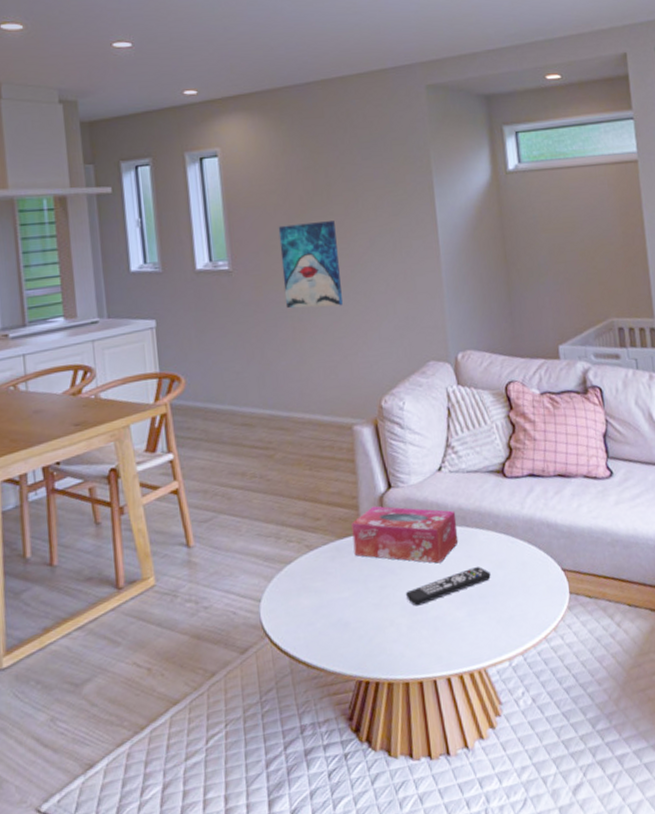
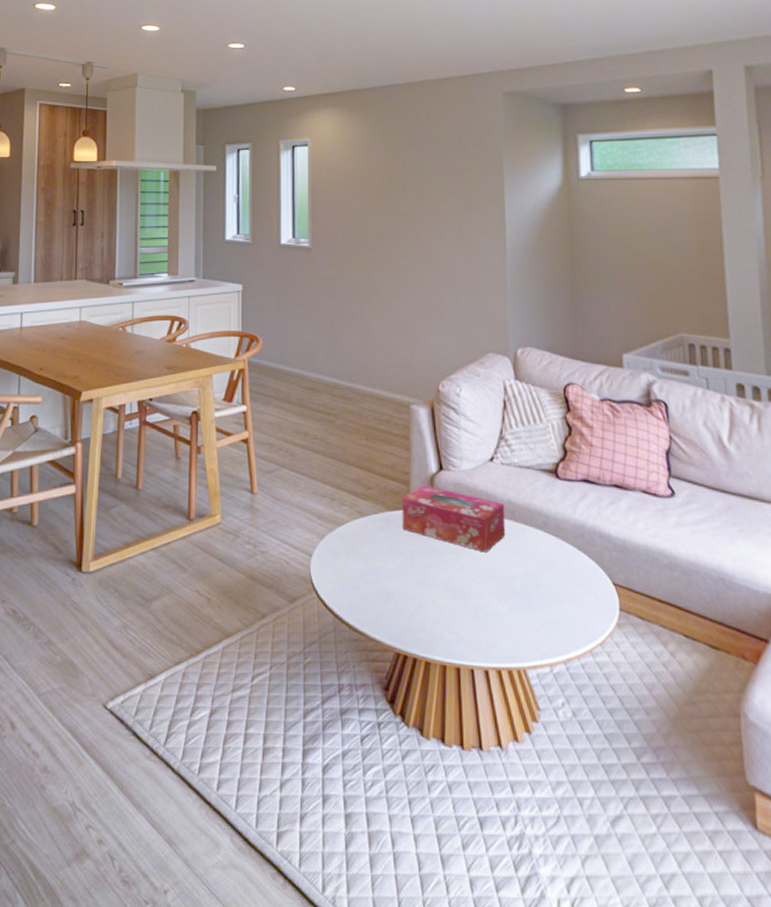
wall art: present [278,221,343,309] -> none [356,211,409,290]
remote control: present [405,566,491,606] -> none [448,562,537,591]

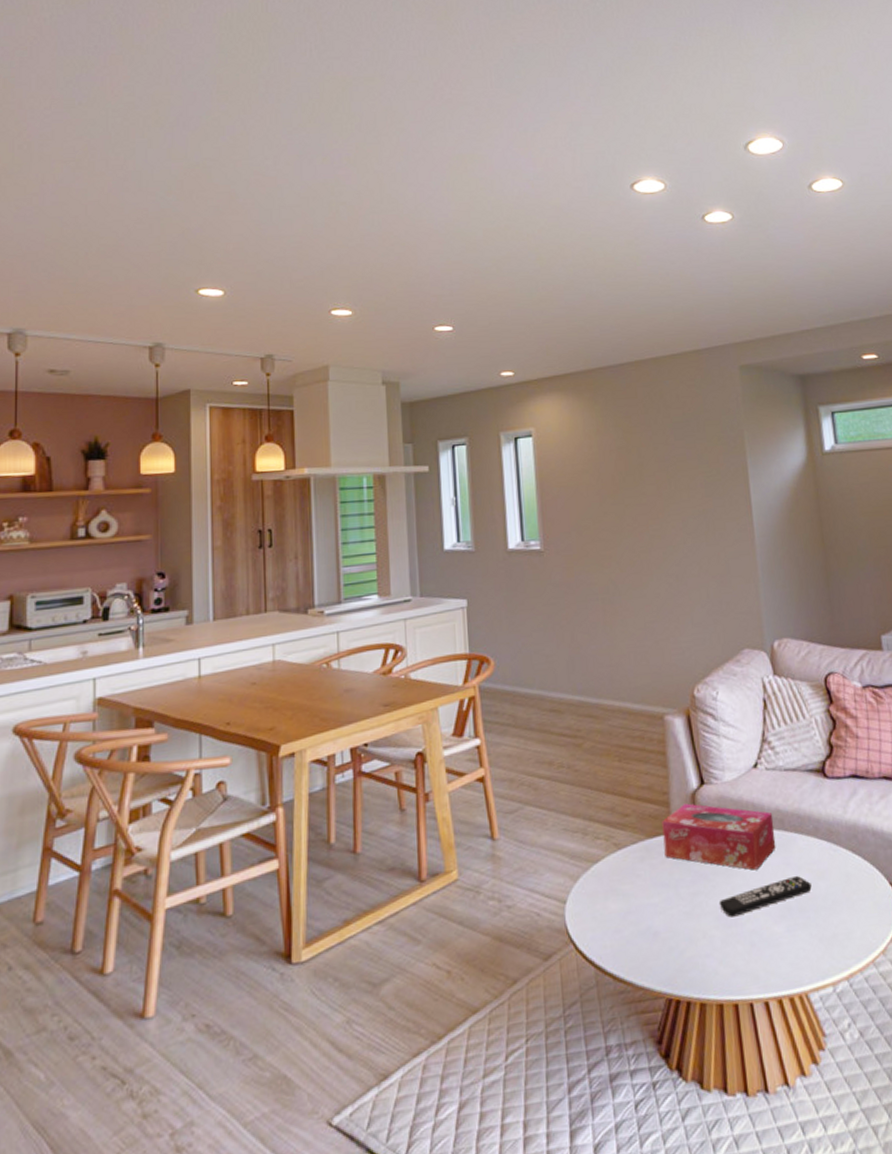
remote control: none [448,562,537,591] -> present [718,875,812,917]

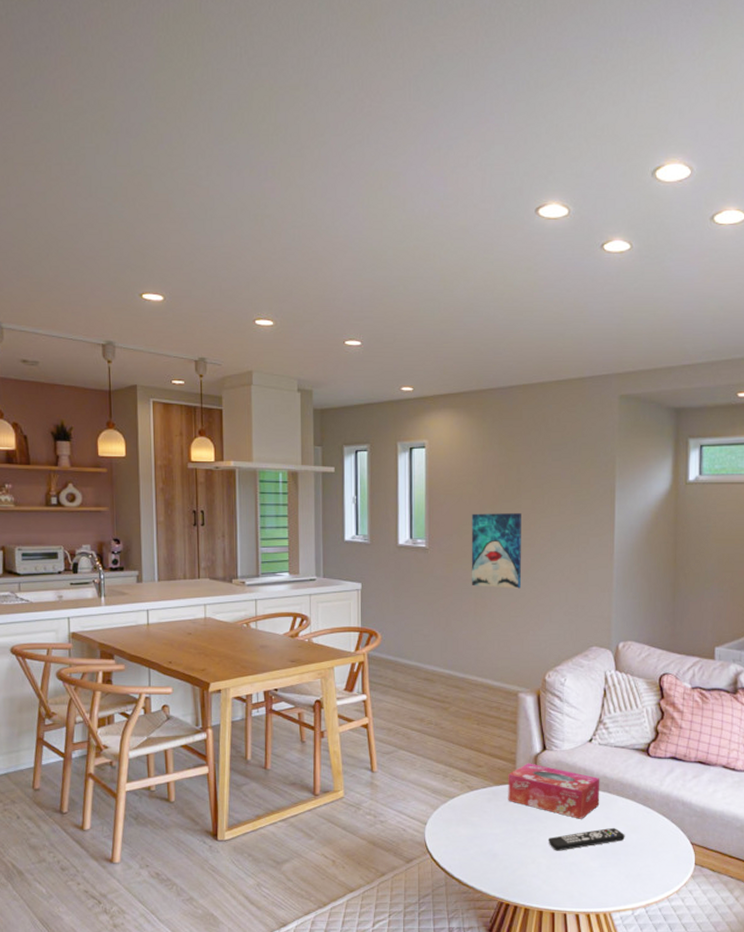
wall art: none [590,501,654,591] -> present [471,513,521,589]

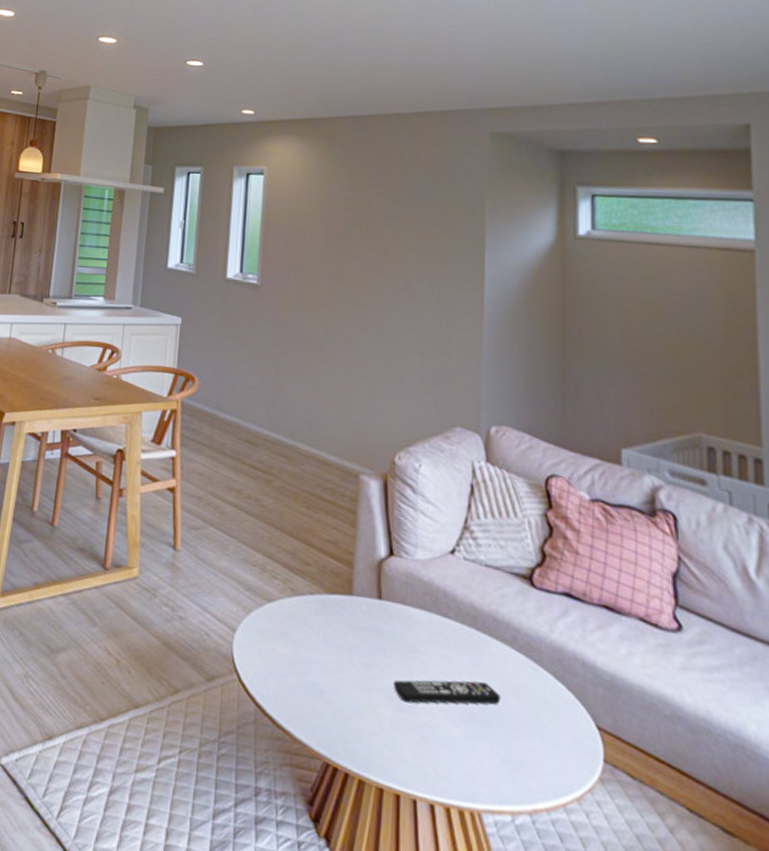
wall art: present [471,513,521,589] -> none [307,251,370,344]
tissue box: present [508,763,600,819] -> none [341,569,466,662]

